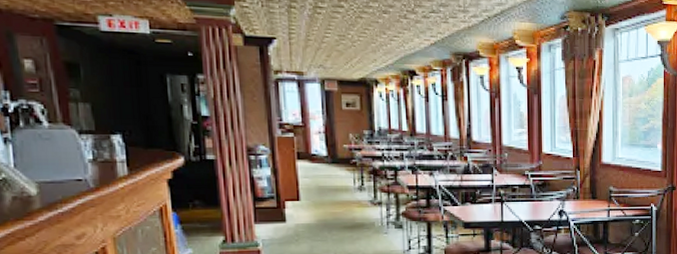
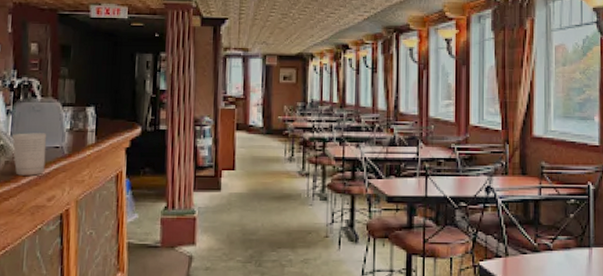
cup: none [17,164,68,214] -> present [12,133,47,177]

